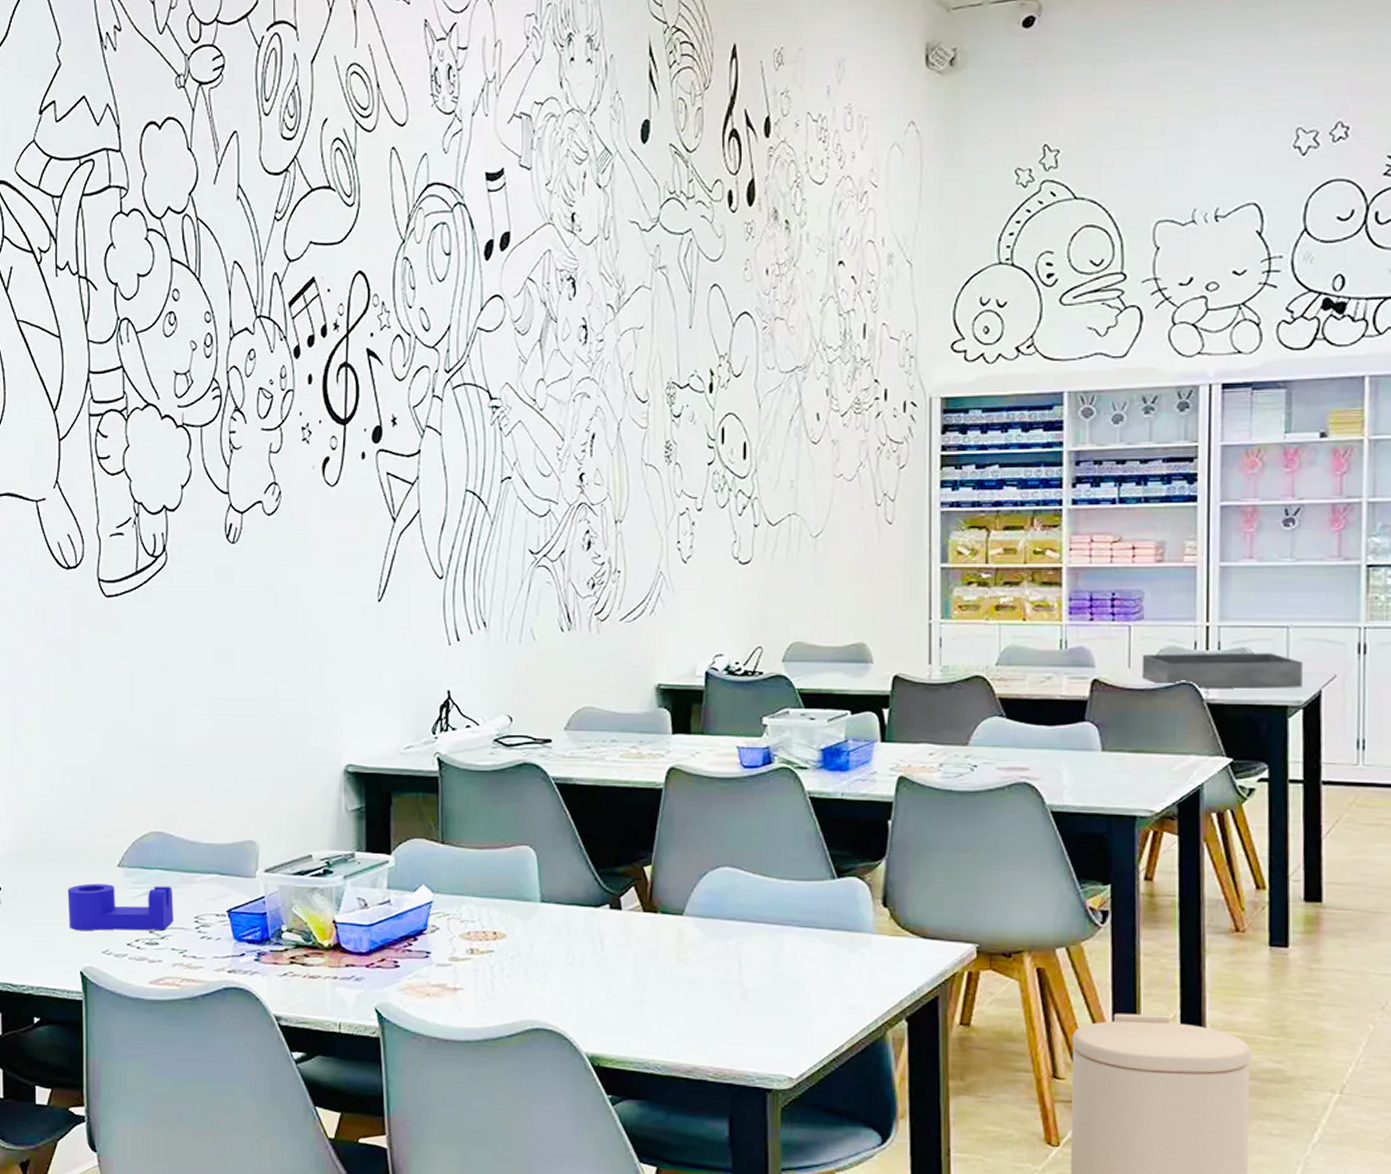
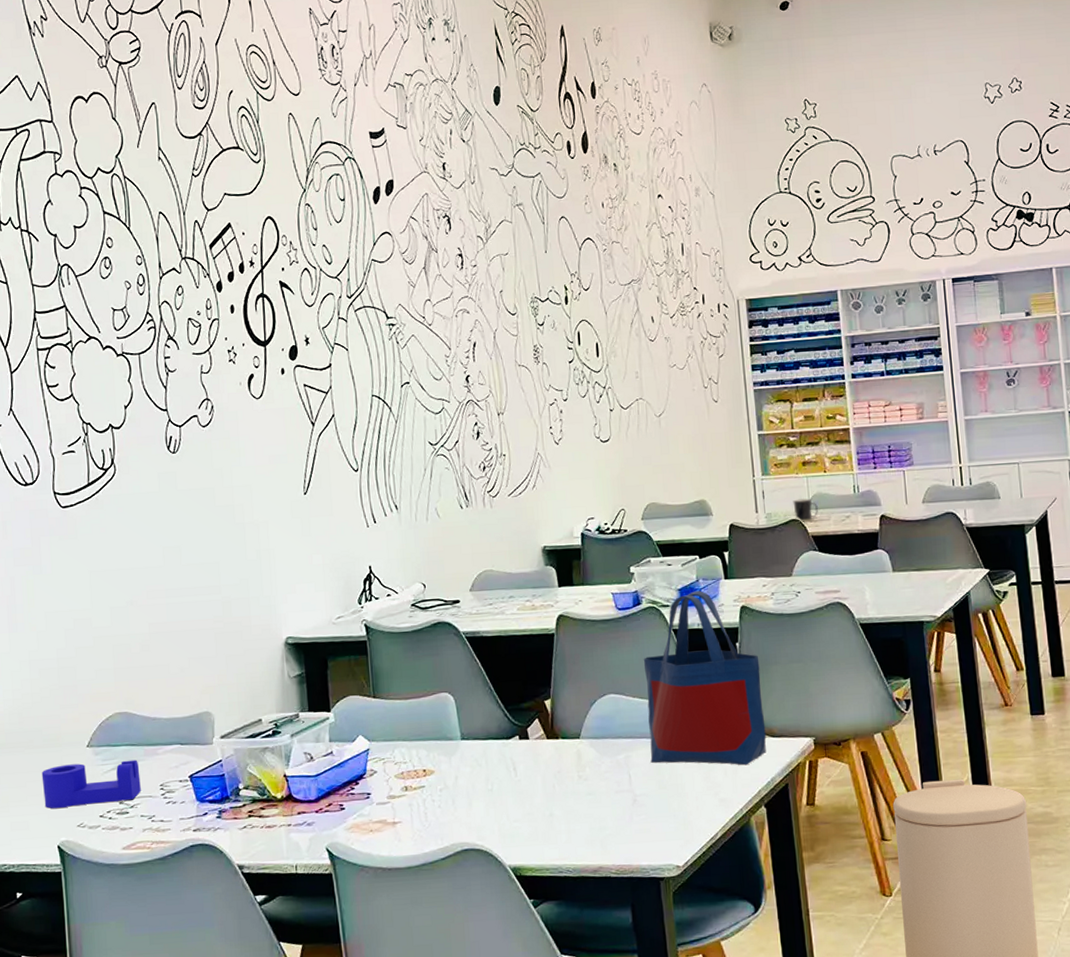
tote bag: none [768,753,916,969] -> present [643,590,766,766]
mug: none [978,651,1010,680] -> present [793,498,818,522]
storage tray: present [1141,652,1303,688] -> none [915,484,1033,517]

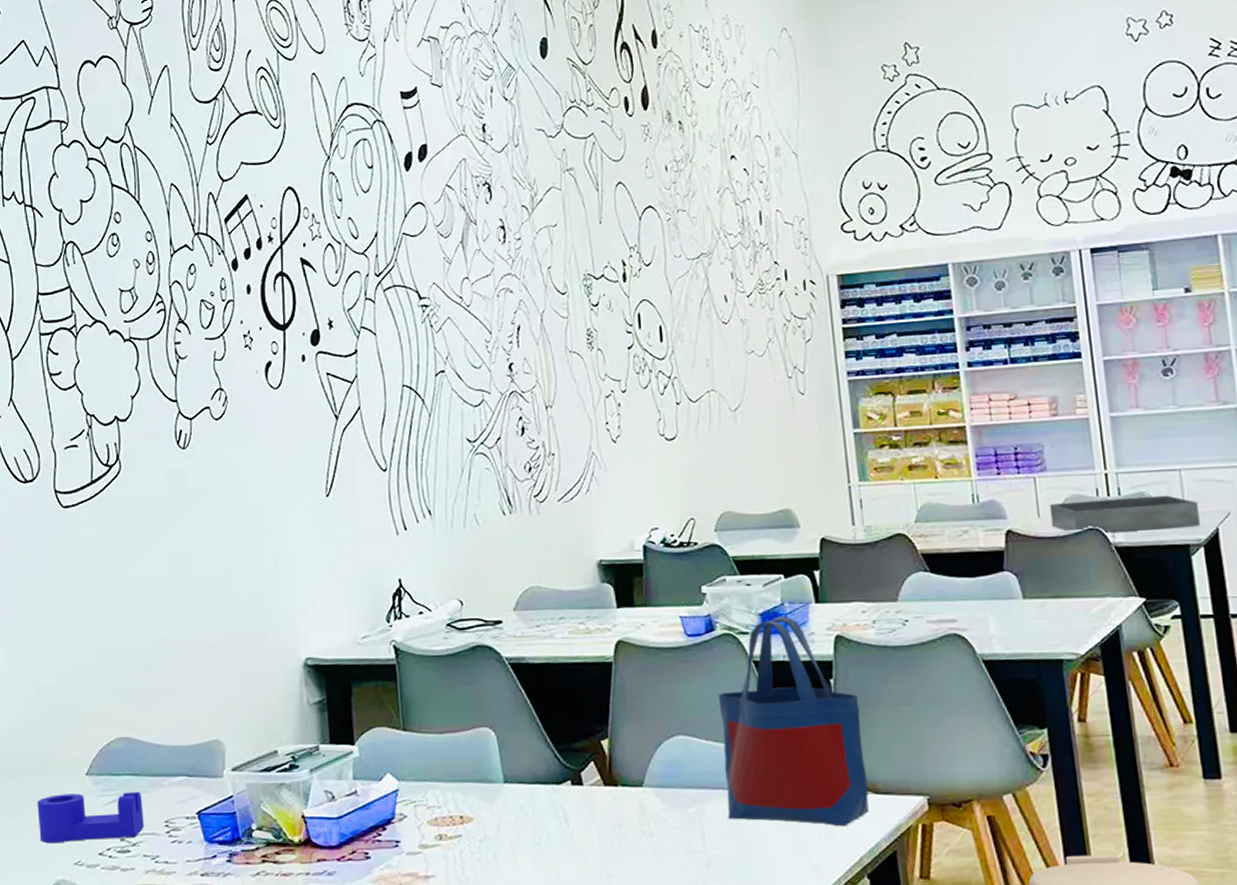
mug: present [793,498,818,522] -> none [897,509,929,537]
storage tray: none [915,484,1033,517] -> present [1049,495,1200,533]

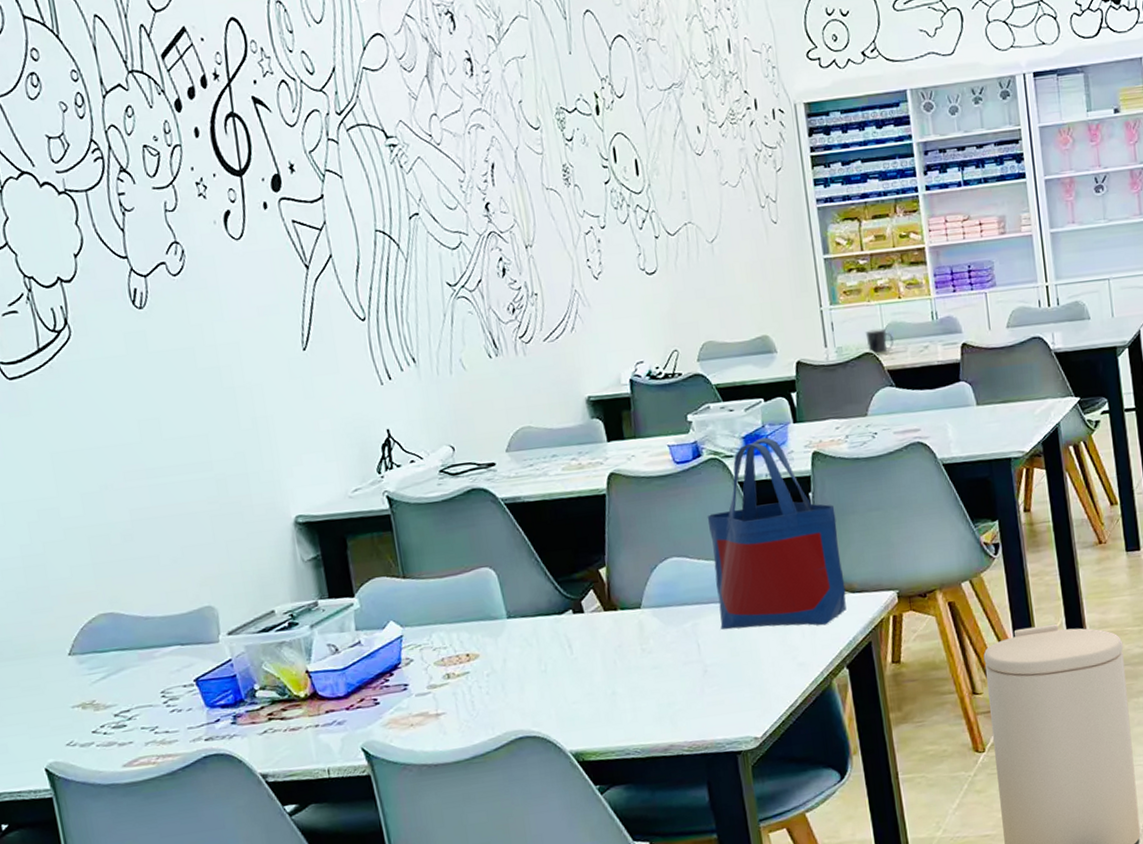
tape dispenser: present [37,791,144,843] -> none [16,665,139,728]
mug: none [897,509,929,537] -> present [865,328,894,356]
storage tray: present [1049,495,1200,533] -> none [998,302,1125,343]

